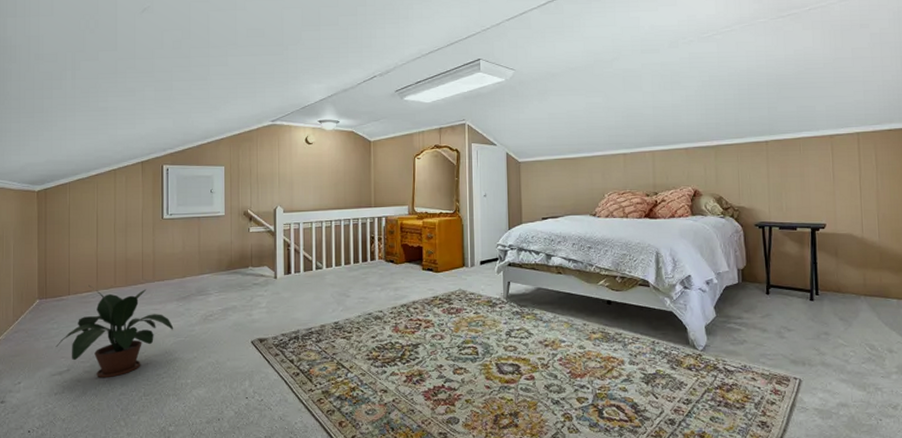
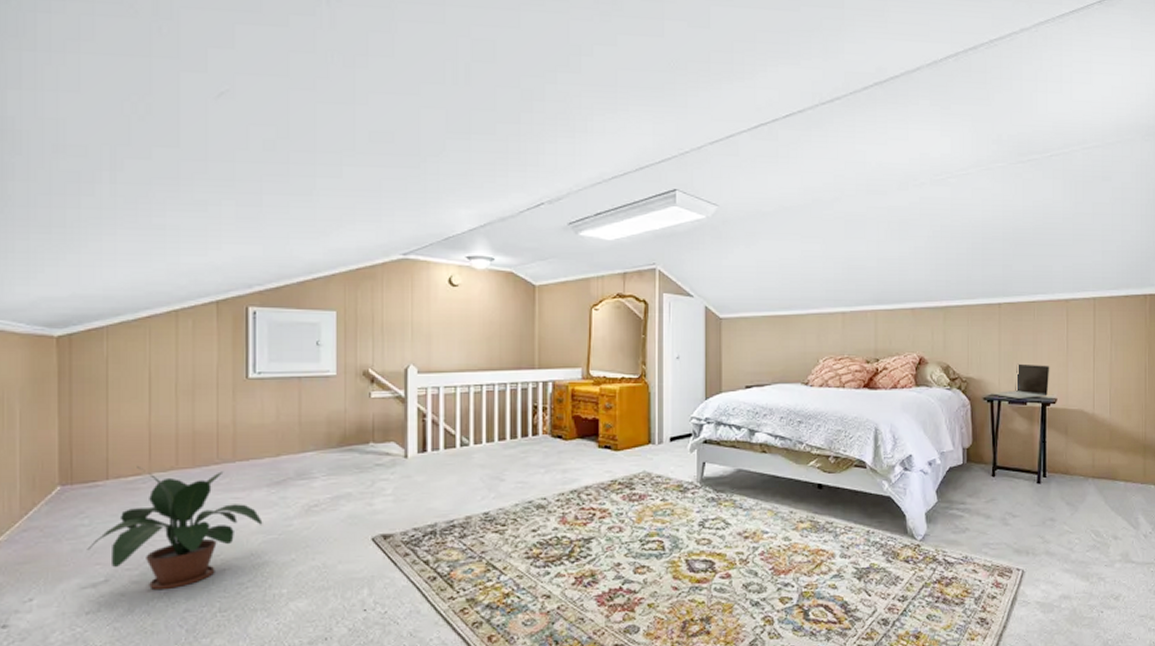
laptop: none [762,193,818,226] -> present [991,363,1050,400]

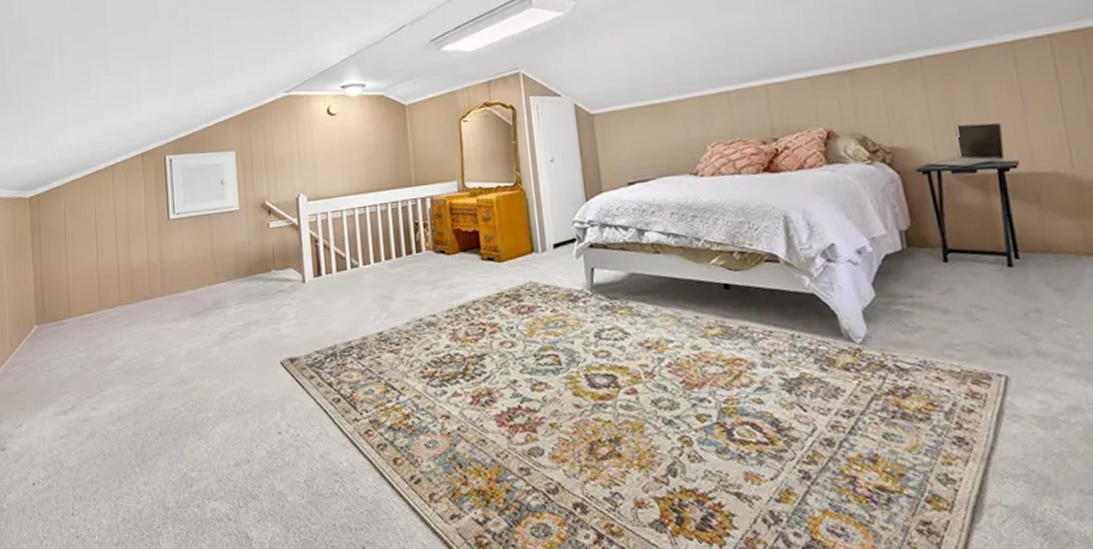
potted plant: present [87,465,263,591] -> none [58,303,190,416]

